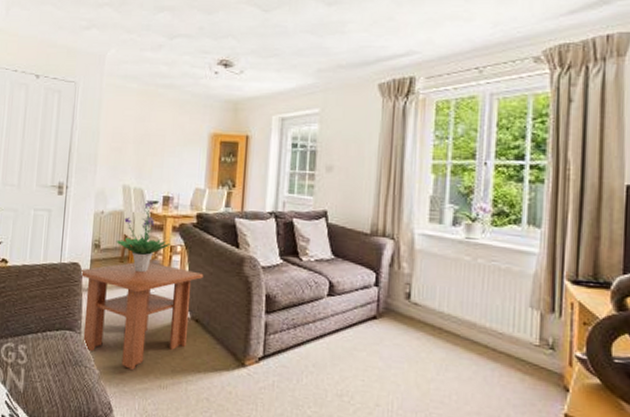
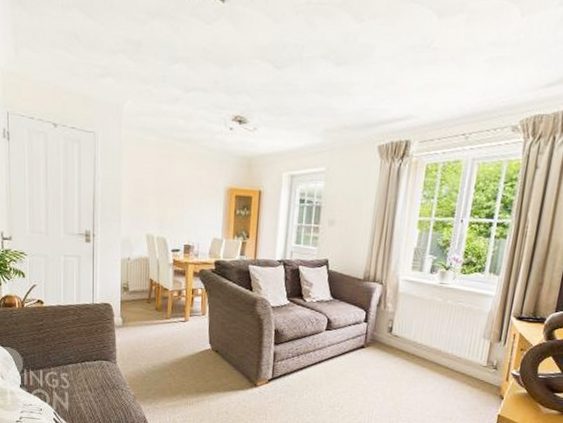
coffee table: present [80,262,204,370] -> none [112,303,222,391]
potted plant: present [116,199,170,272] -> none [143,247,192,311]

